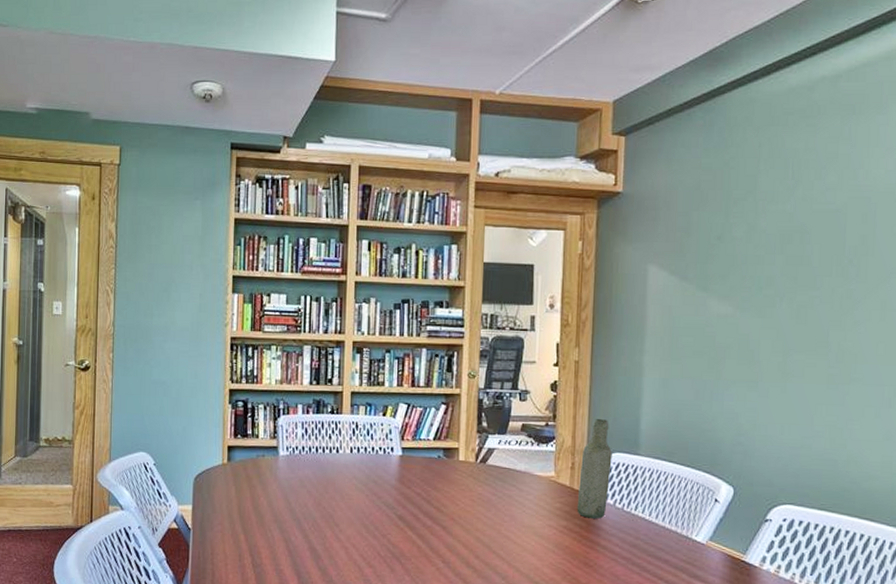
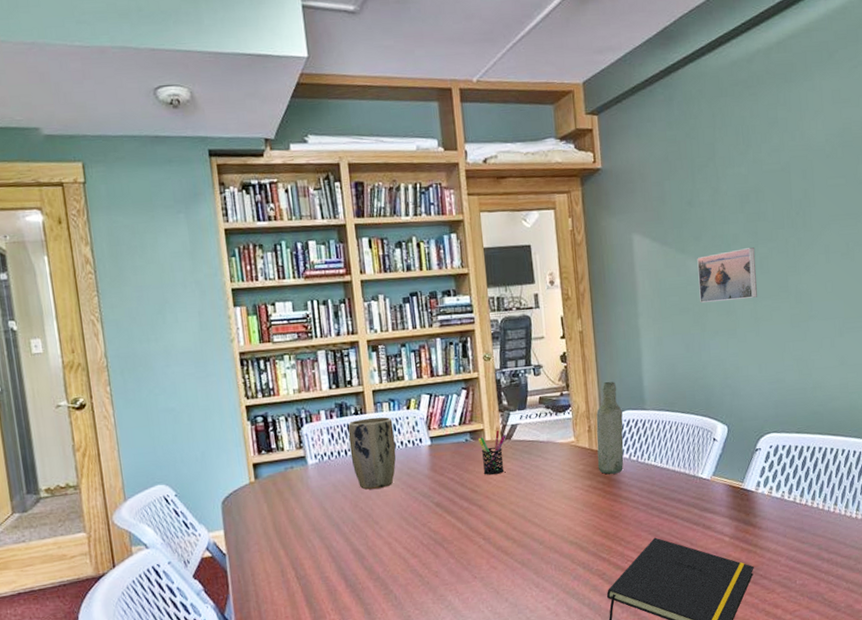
plant pot: none [321,418,367,491] -> present [347,416,396,490]
pen holder: none [452,451,481,498] -> present [479,430,506,476]
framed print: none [718,293,793,350] -> present [697,247,757,303]

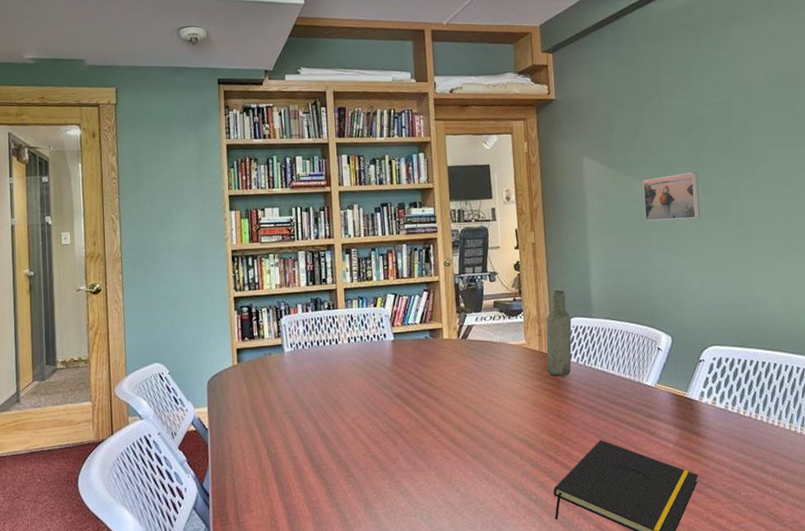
plant pot: present [347,416,396,490] -> none [321,312,363,378]
pen holder: present [479,430,506,476] -> none [437,329,462,372]

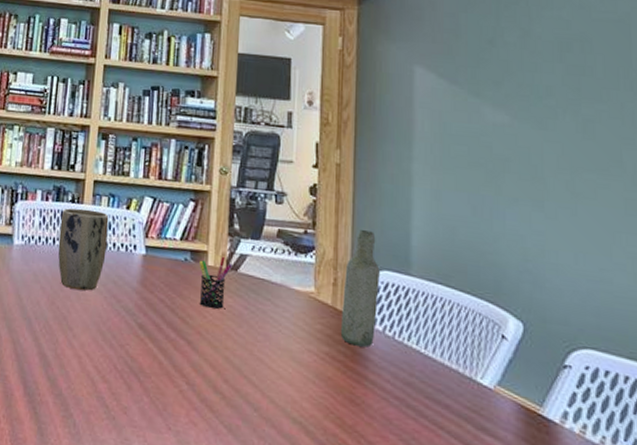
plant pot: none [321,312,363,378] -> present [57,208,109,291]
pen holder: none [437,329,462,372] -> present [199,256,232,310]
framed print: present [642,172,700,221] -> none [495,104,577,167]

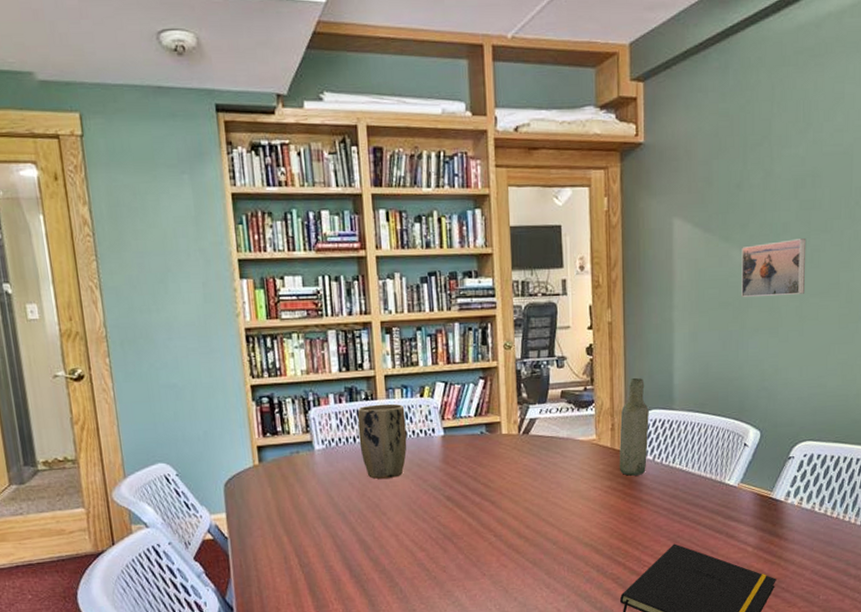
pen holder: present [199,256,232,310] -> none [495,423,524,471]
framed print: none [495,104,577,167] -> present [741,239,807,297]

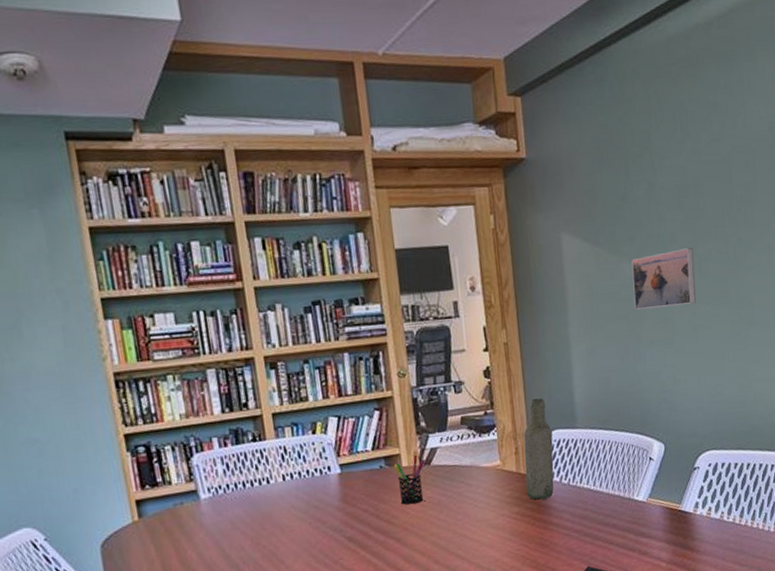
plant pot: present [357,403,407,479] -> none [245,443,302,526]
pen holder: none [495,423,524,471] -> present [394,454,425,506]

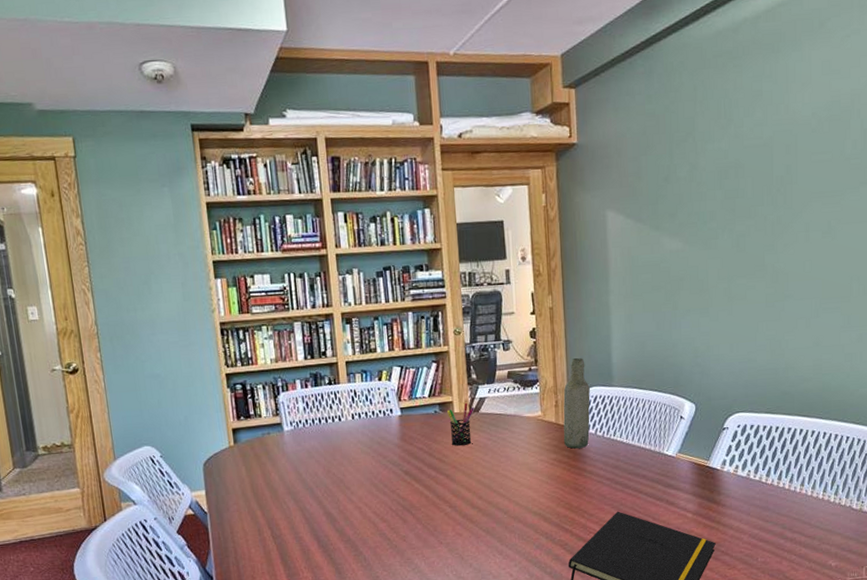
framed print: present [631,248,696,310] -> none [671,225,733,281]

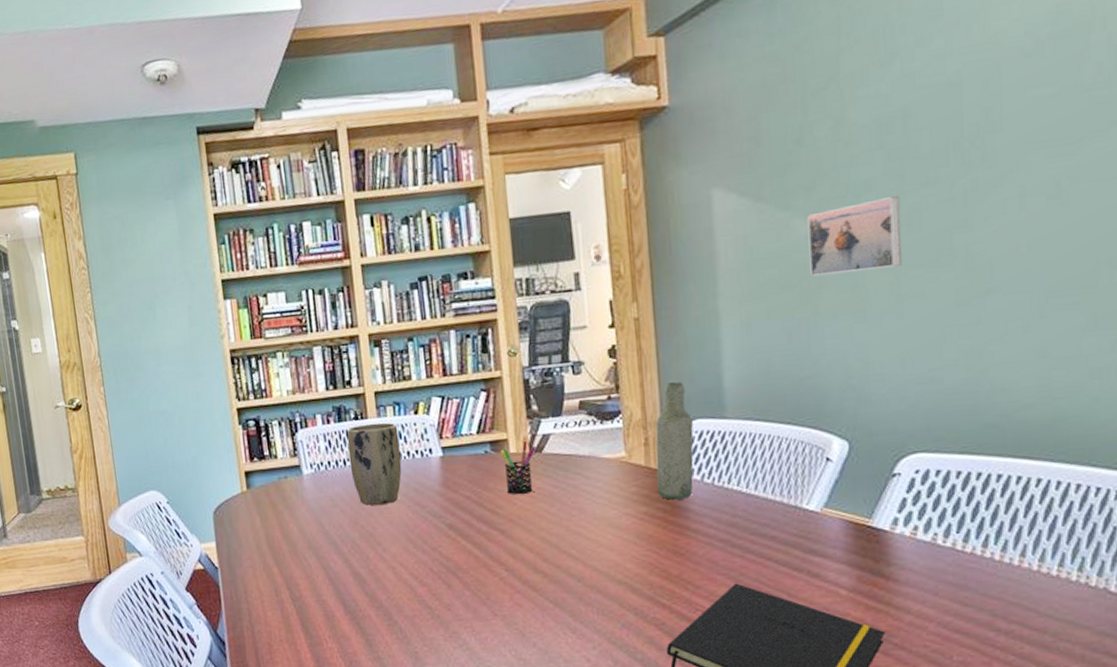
plant pot: none [322,387,368,456] -> present [346,422,402,505]
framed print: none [671,225,733,281] -> present [807,196,901,276]

